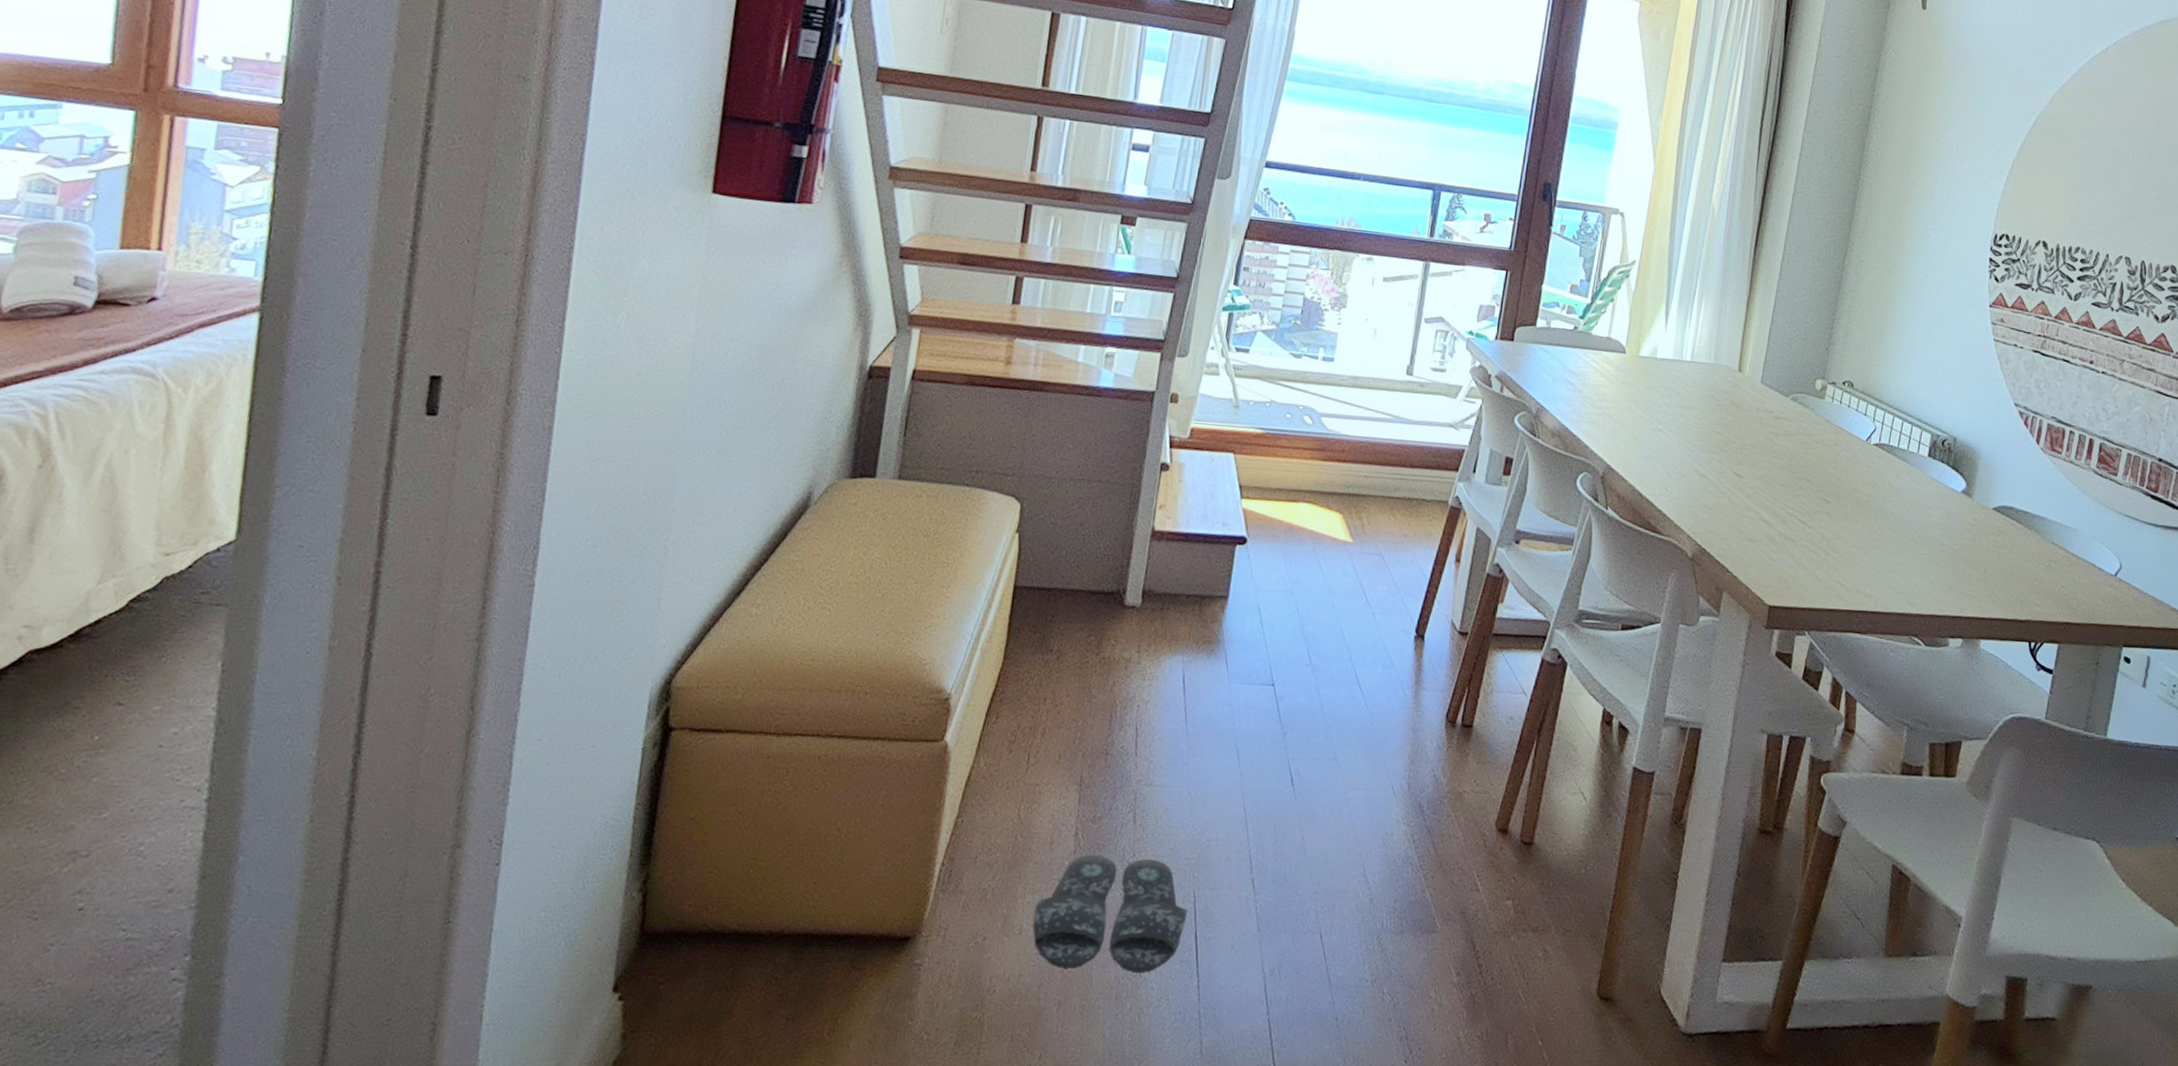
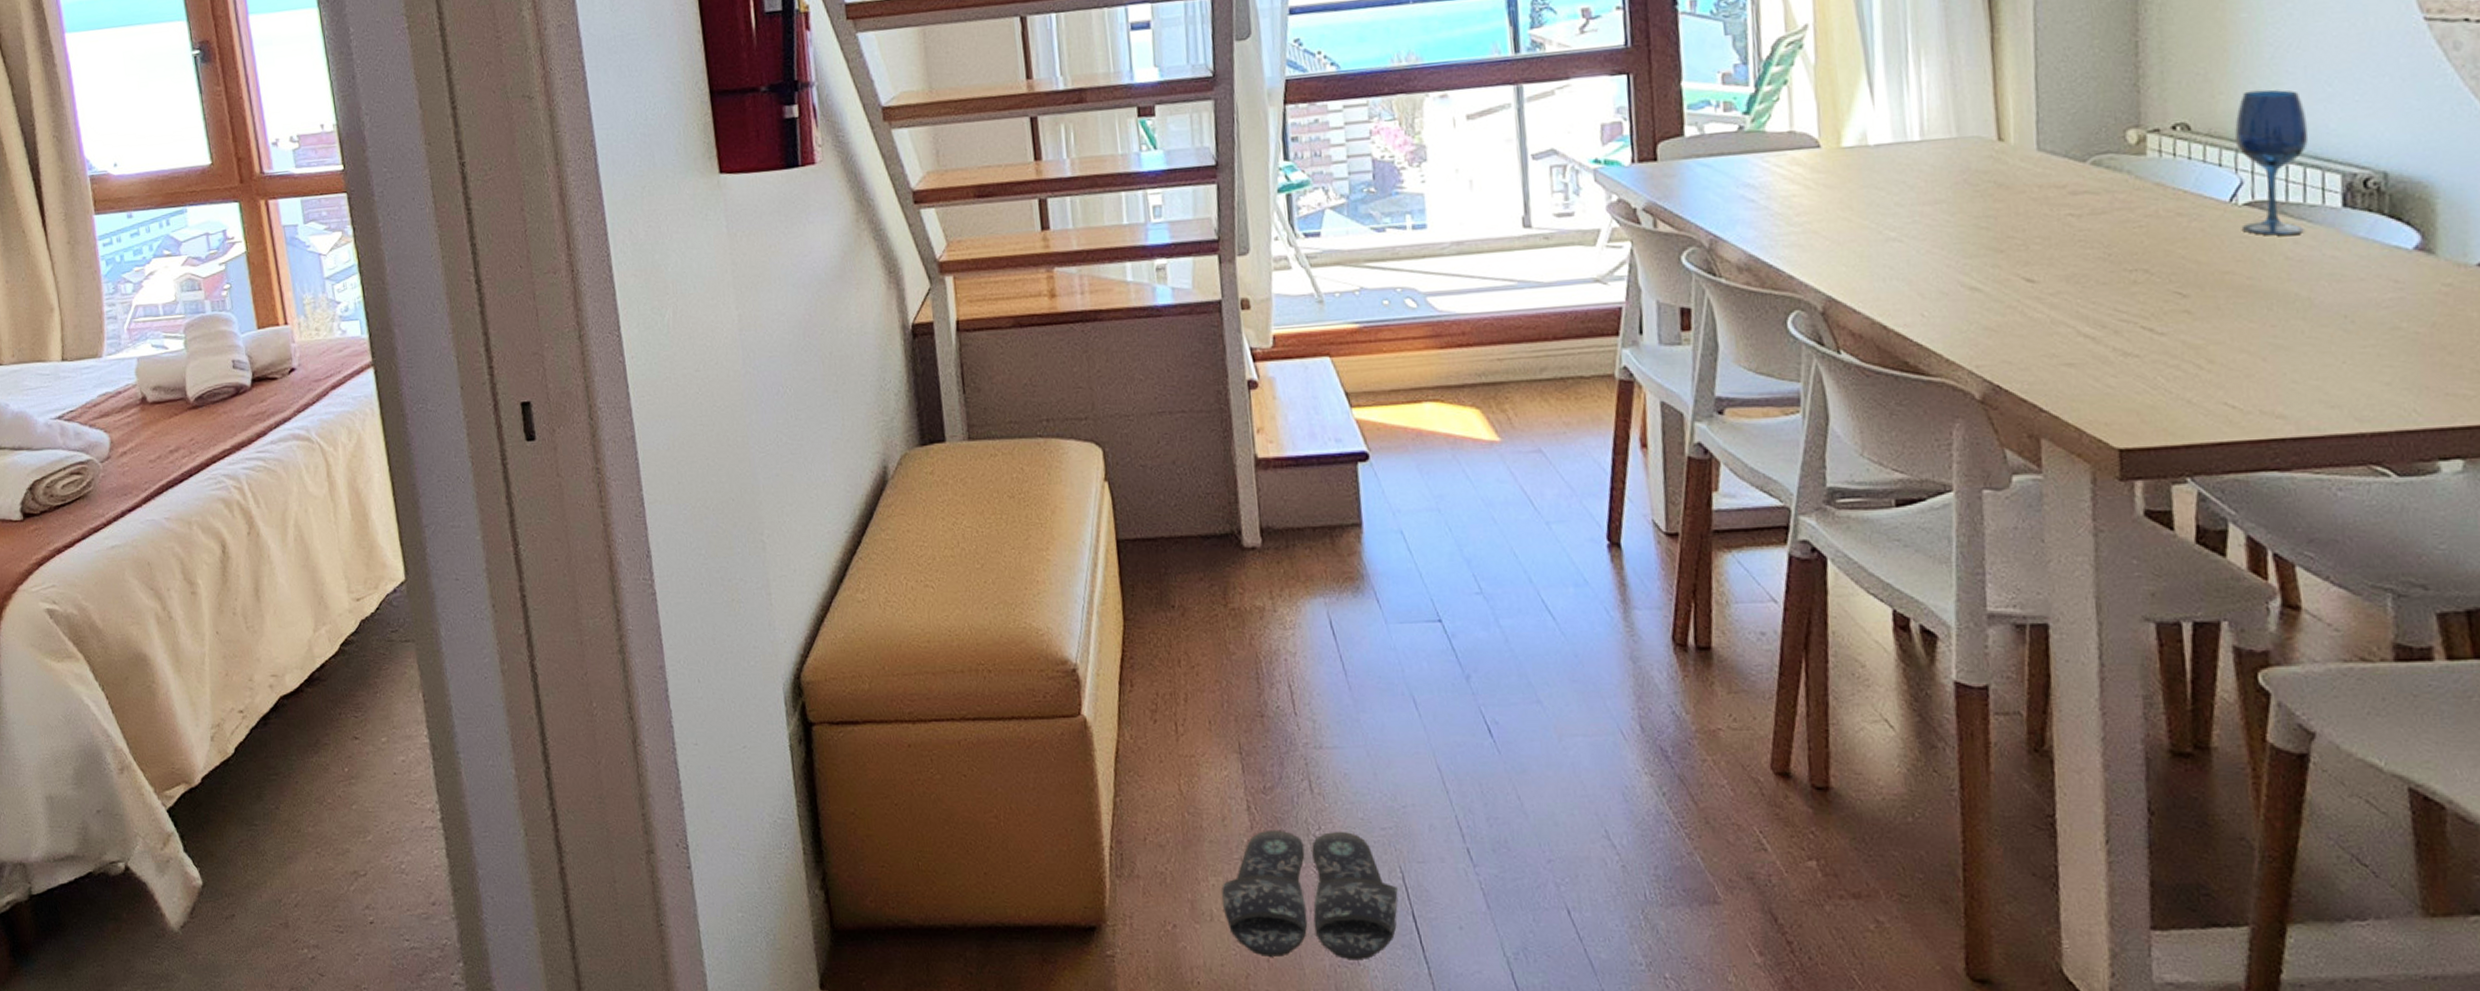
wineglass: none [1869,367,1920,471] -> present [2234,89,2309,236]

